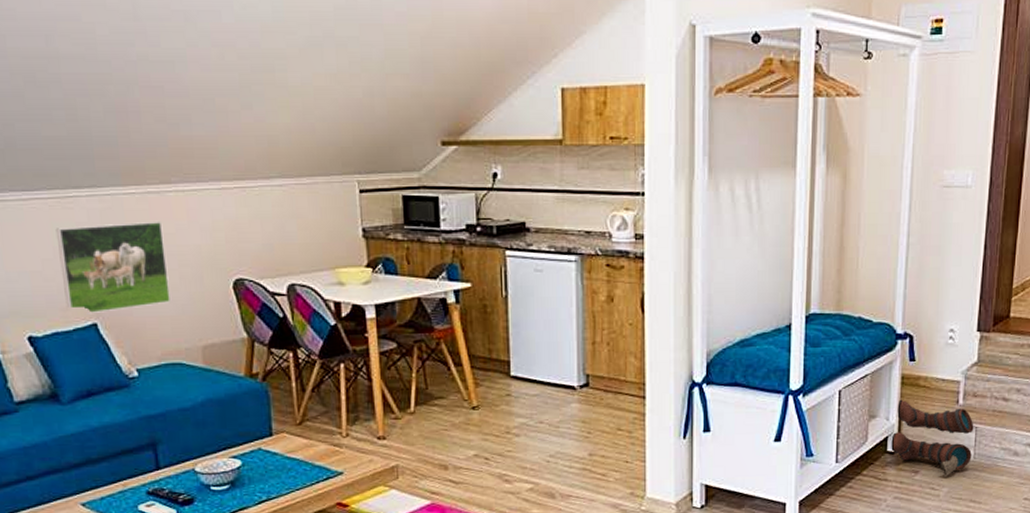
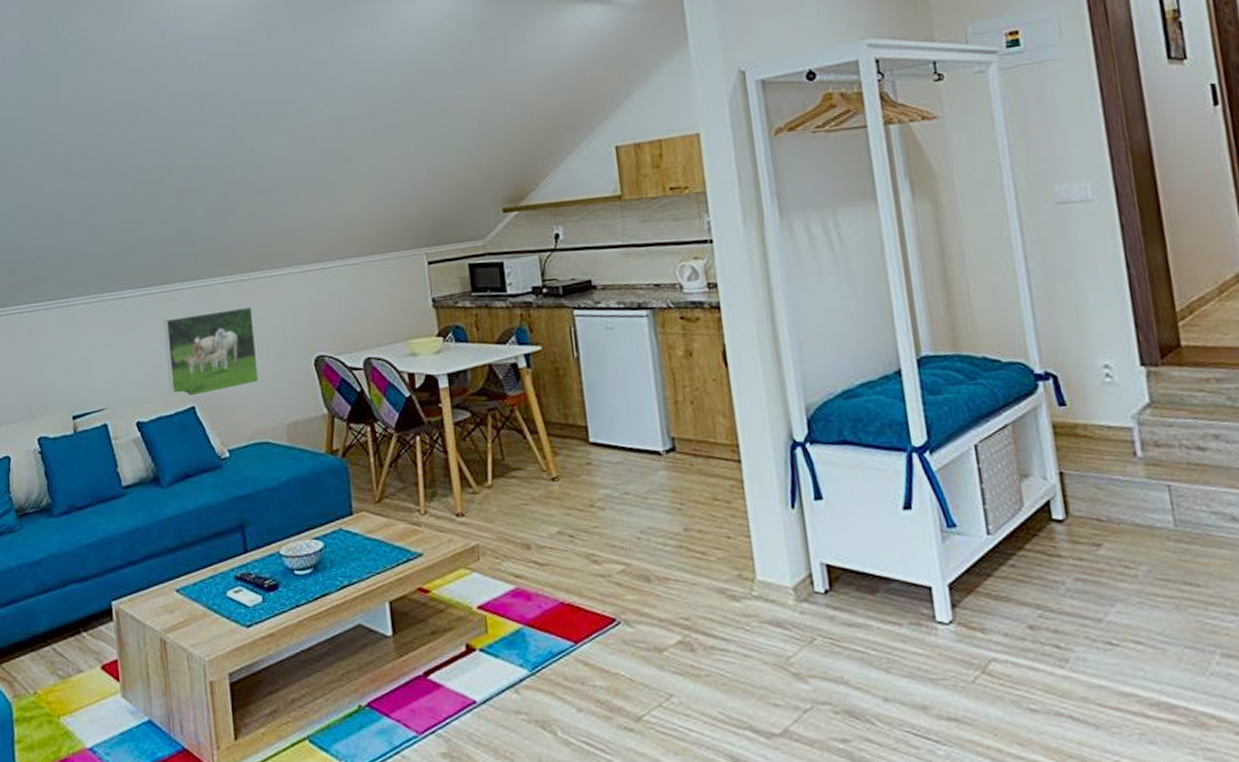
boots: present [891,399,974,477] -> none [1054,453,1172,552]

